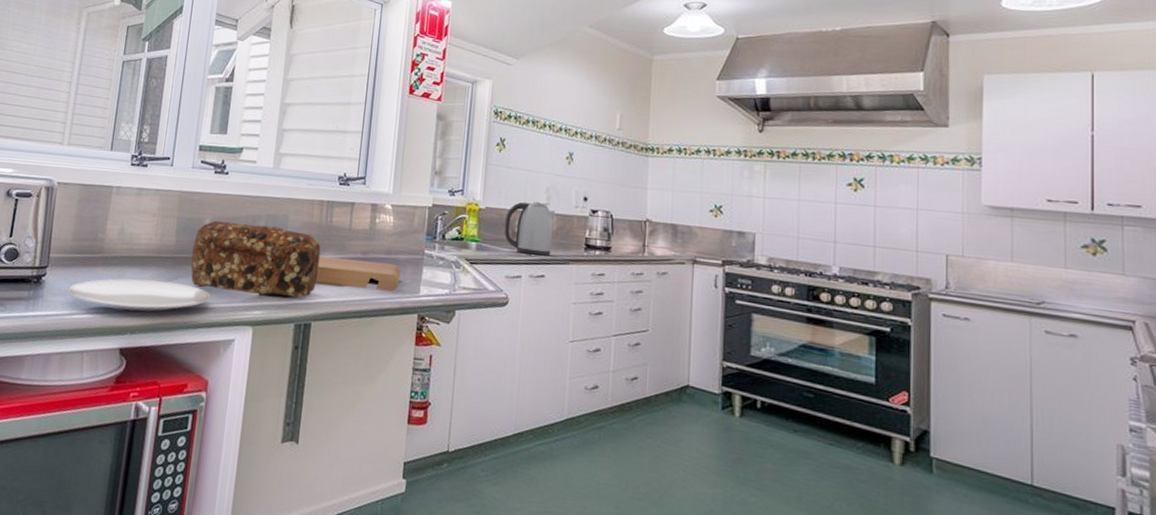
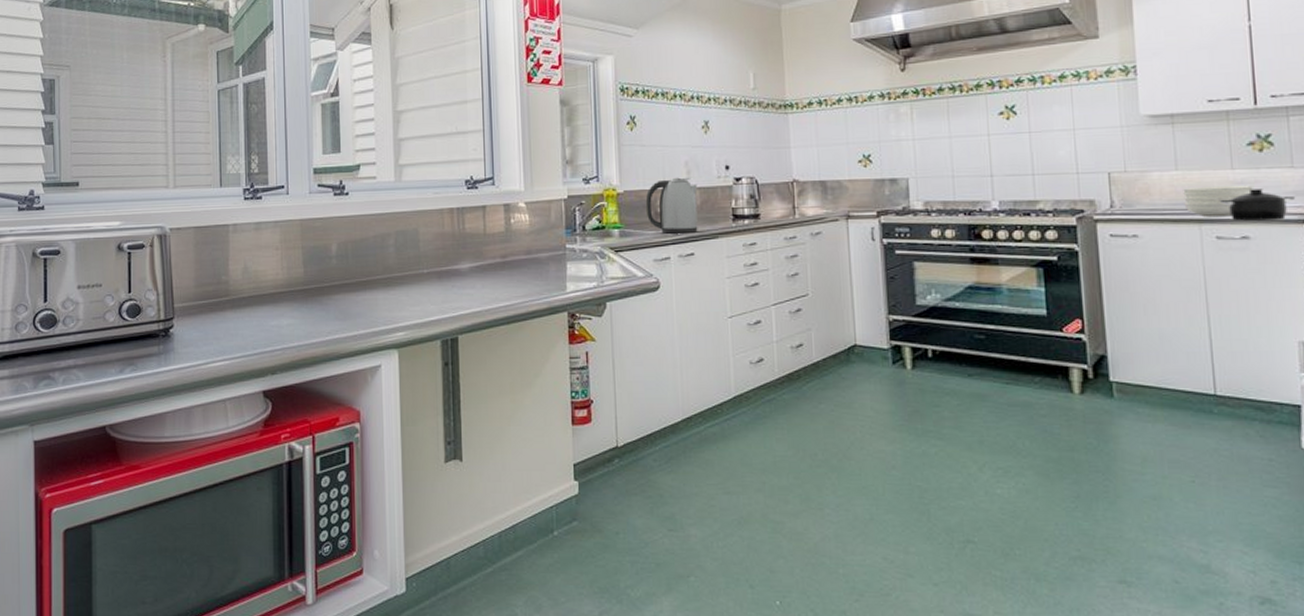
plate: present [68,279,211,312] -> none [199,315,349,351]
bread loaf: present [191,220,321,298] -> none [323,242,458,317]
cutting board: present [315,255,401,292] -> none [456,264,544,294]
bowl: none [1016,280,1086,314] -> present [1183,184,1255,218]
saucepan: none [1050,289,1125,324] -> present [1219,189,1296,221]

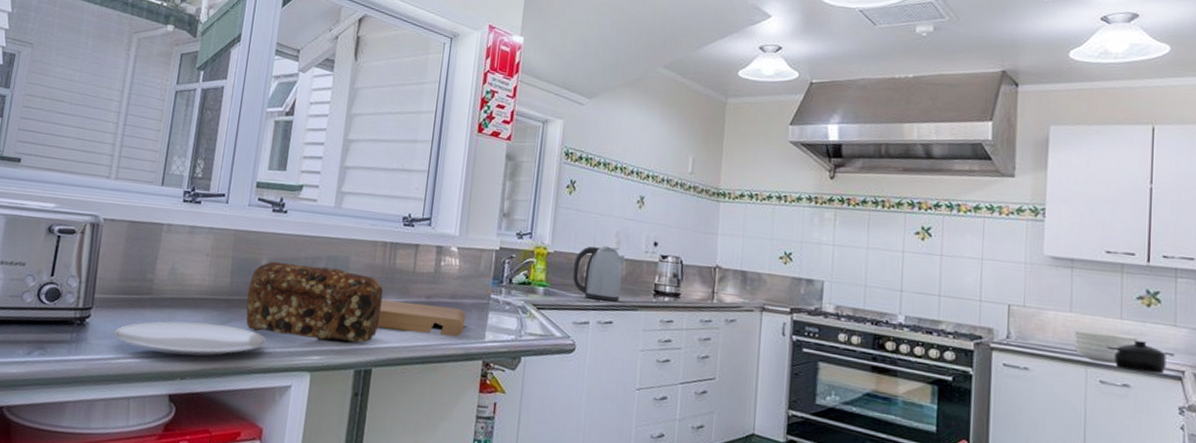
plate: none [199,315,349,351] -> present [114,321,266,356]
bread loaf: none [323,242,458,317] -> present [246,261,384,343]
cutting board: none [456,264,544,294] -> present [376,299,466,337]

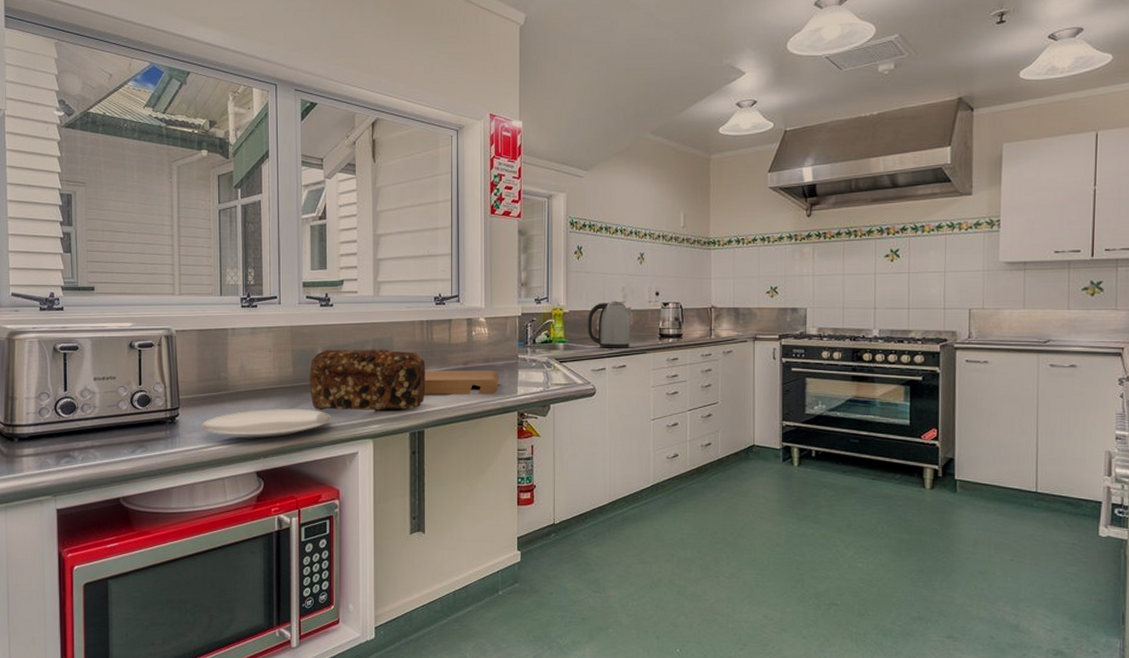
bowl: present [1074,330,1139,364] -> none [1027,322,1084,349]
saucepan: present [1106,340,1176,374] -> none [1055,326,1116,352]

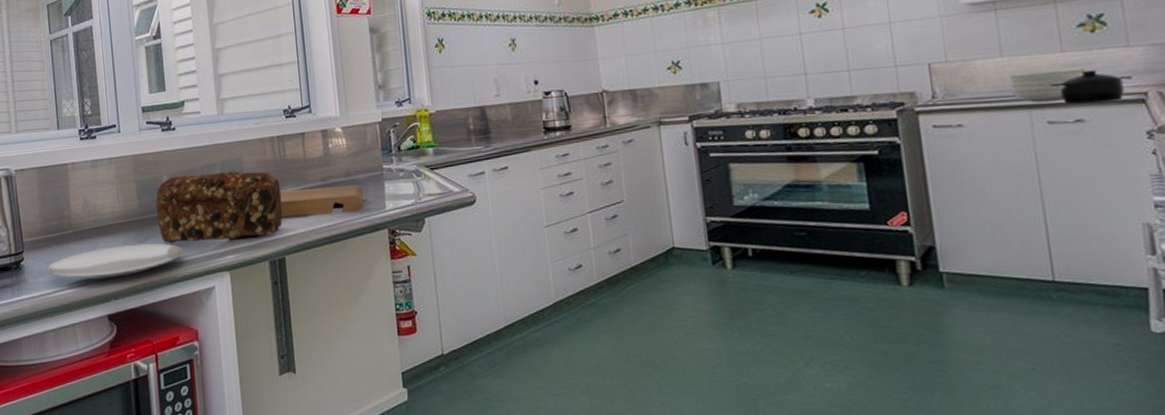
kettle: present [587,301,632,349] -> none [457,94,511,150]
bowl: none [1027,322,1084,349] -> present [1009,66,1088,103]
saucepan: none [1055,326,1116,352] -> present [1049,70,1134,105]

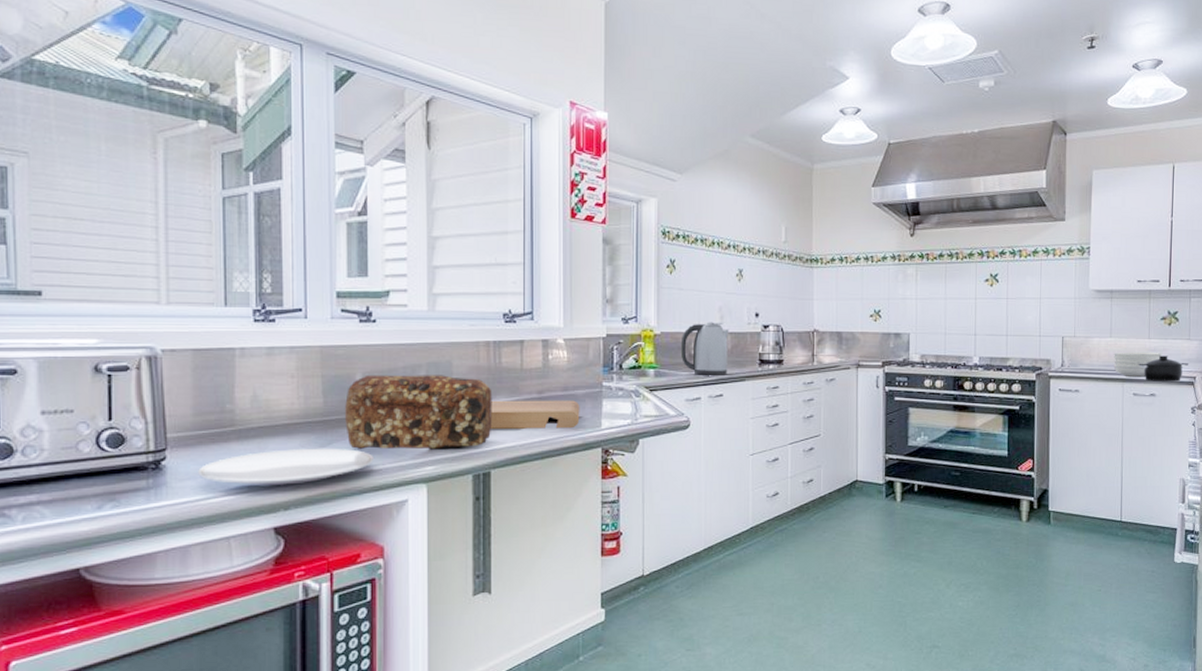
kettle: none [457,94,511,150] -> present [680,322,729,376]

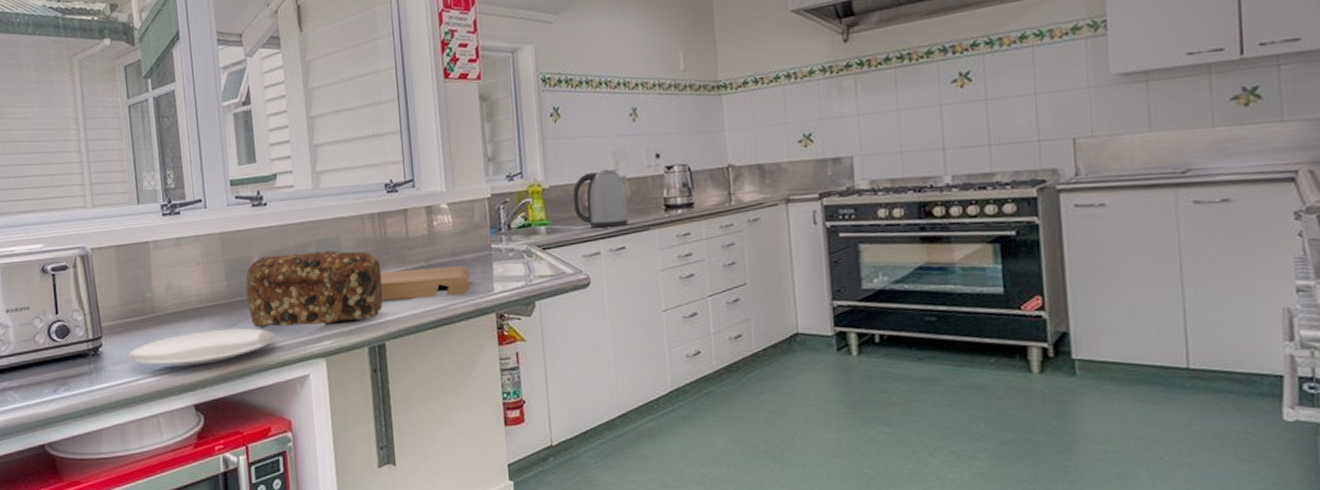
bowl: present [1113,351,1163,378] -> none [1157,142,1238,181]
saucepan: present [1137,355,1189,382] -> none [1197,146,1285,183]

